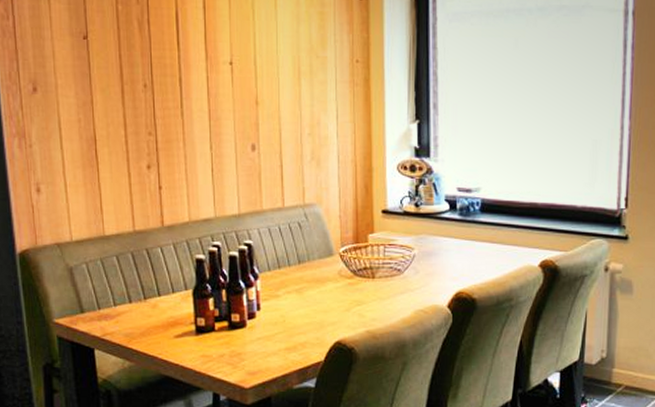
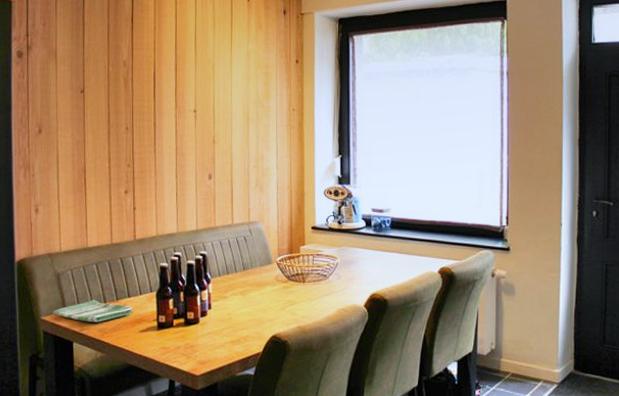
dish towel: none [67,299,165,326] -> present [53,300,133,322]

